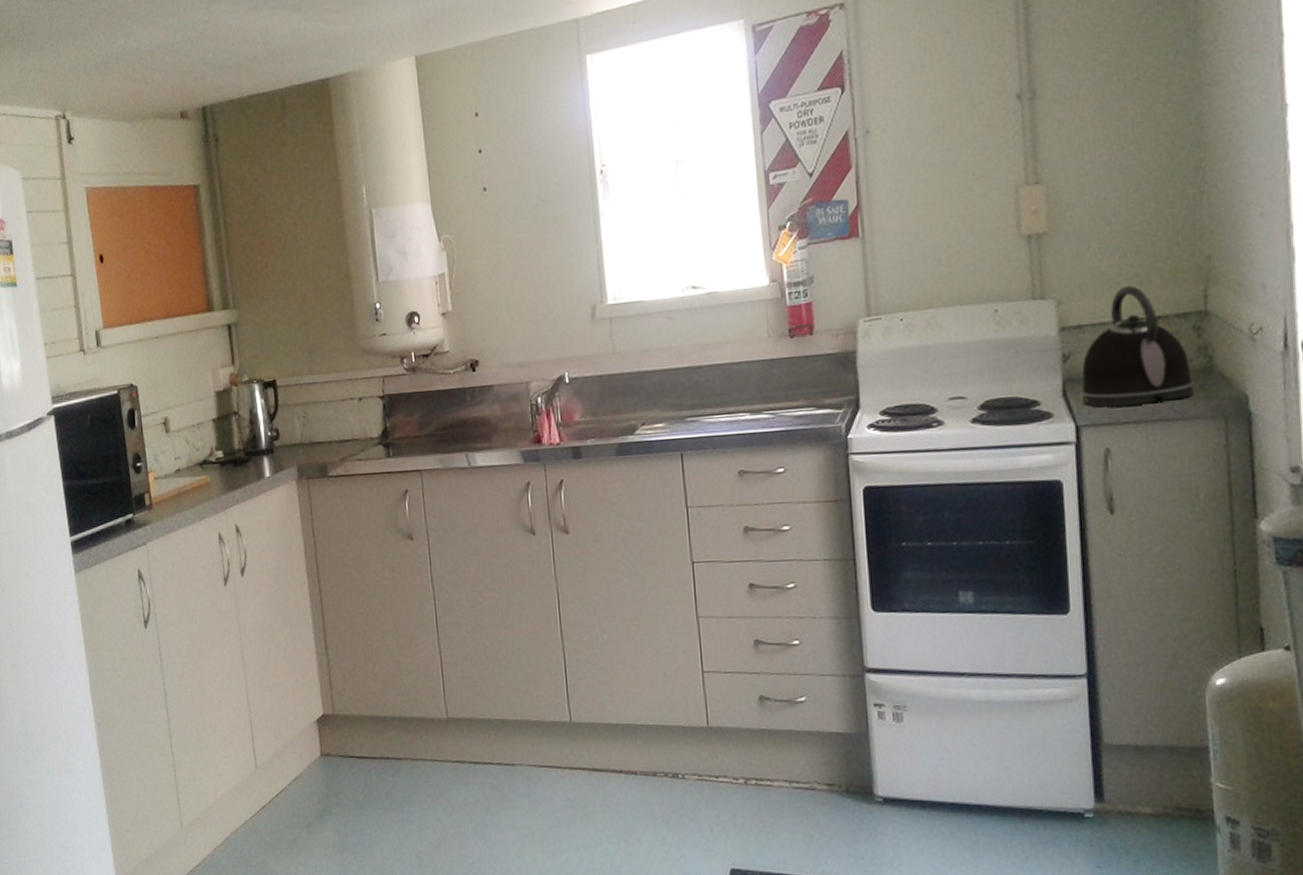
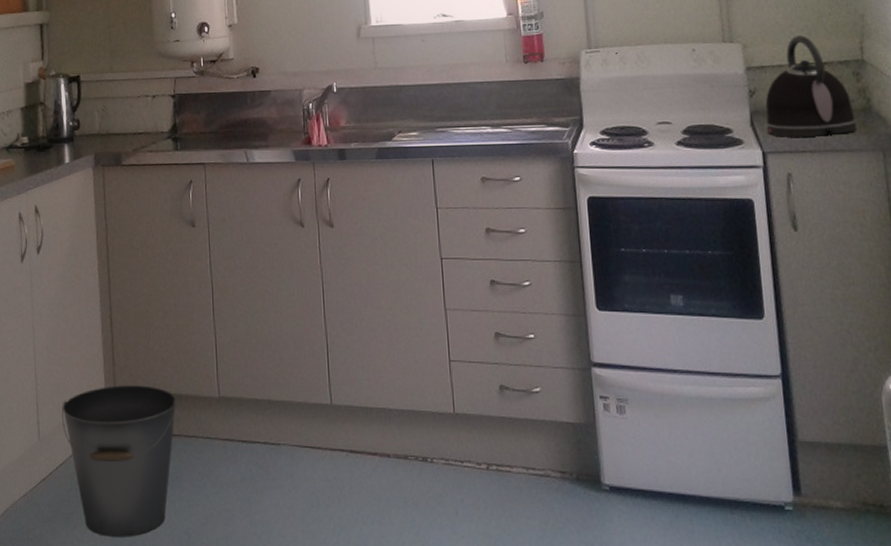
bucket: none [278,709,402,862] -> present [62,385,177,537]

